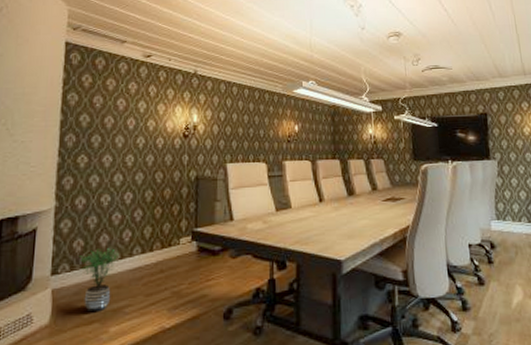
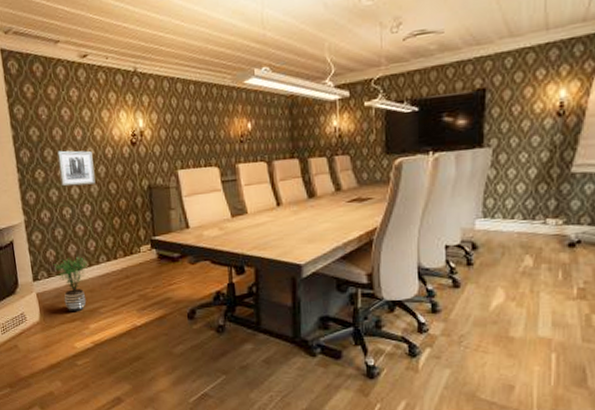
wall art: none [103,138,142,173] -> present [56,150,96,186]

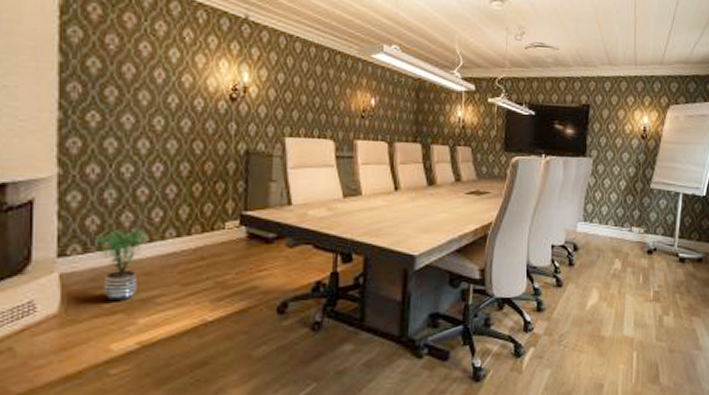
wall art: present [56,150,96,186] -> none [123,91,175,139]

